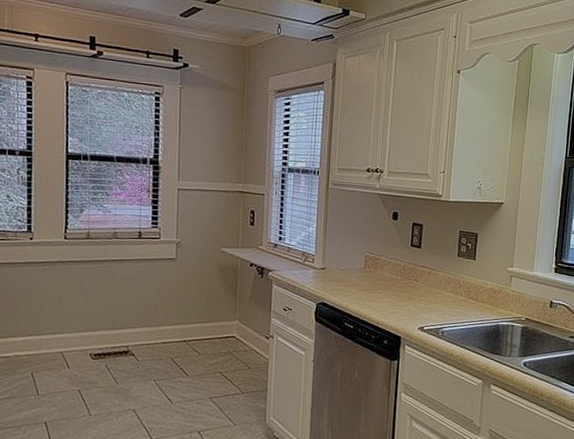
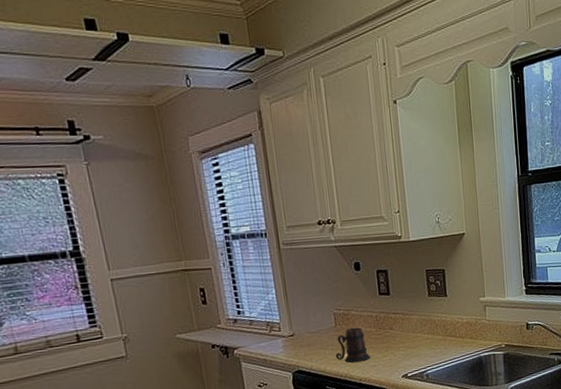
mug: none [359,272,392,306] -> present [335,327,371,363]

